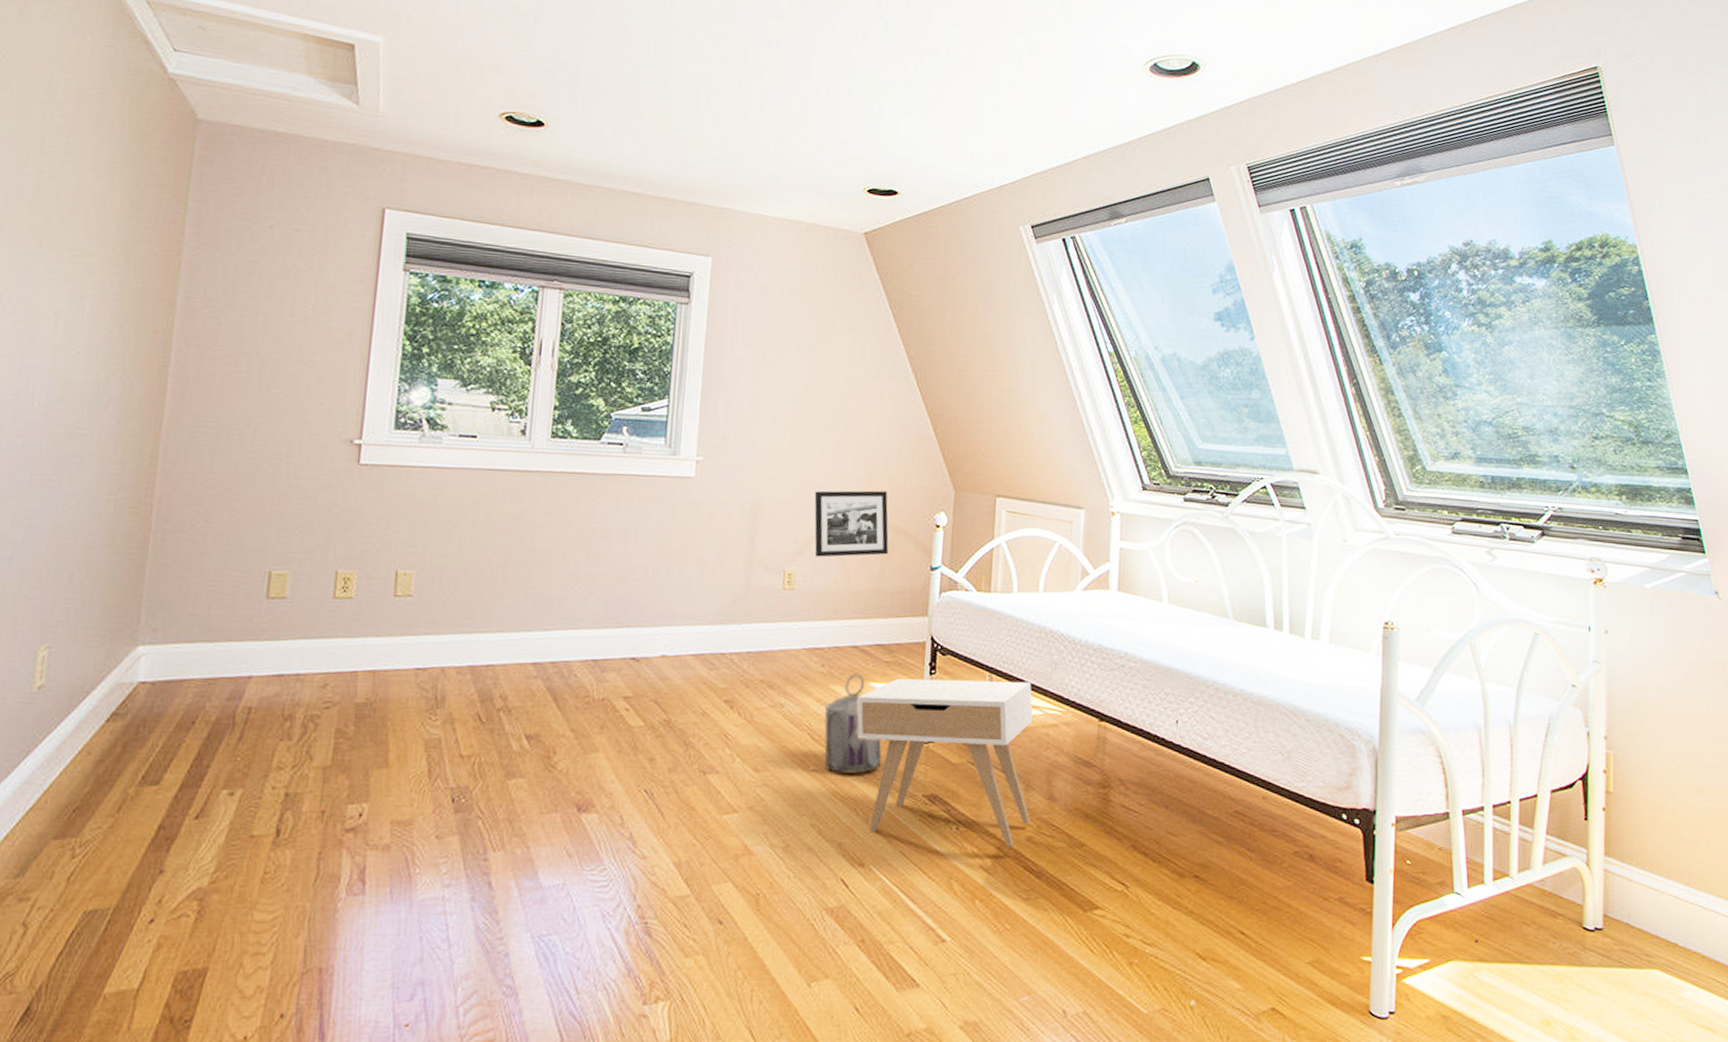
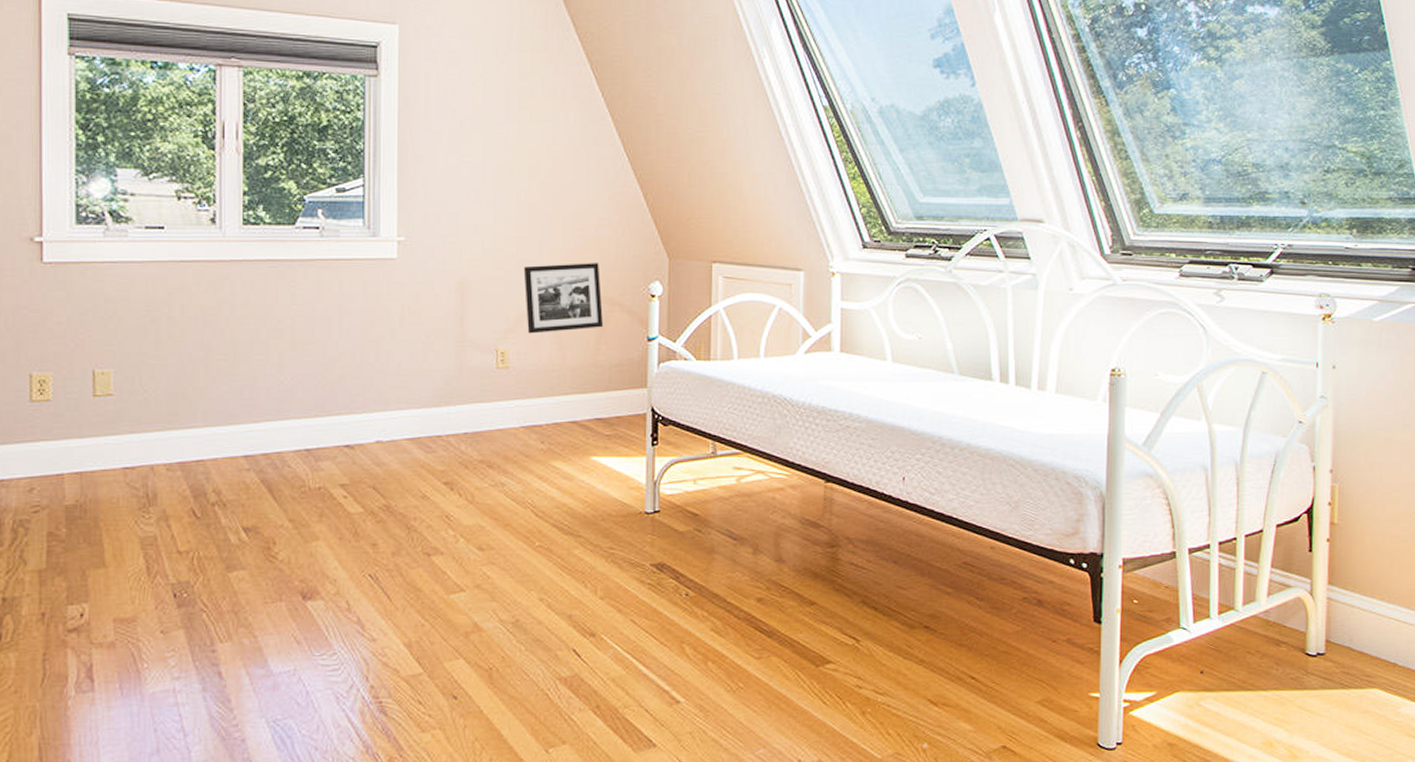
lantern: present [824,673,882,775] -> none [546,448,608,549]
nightstand: present [857,678,1033,847] -> none [579,447,759,609]

